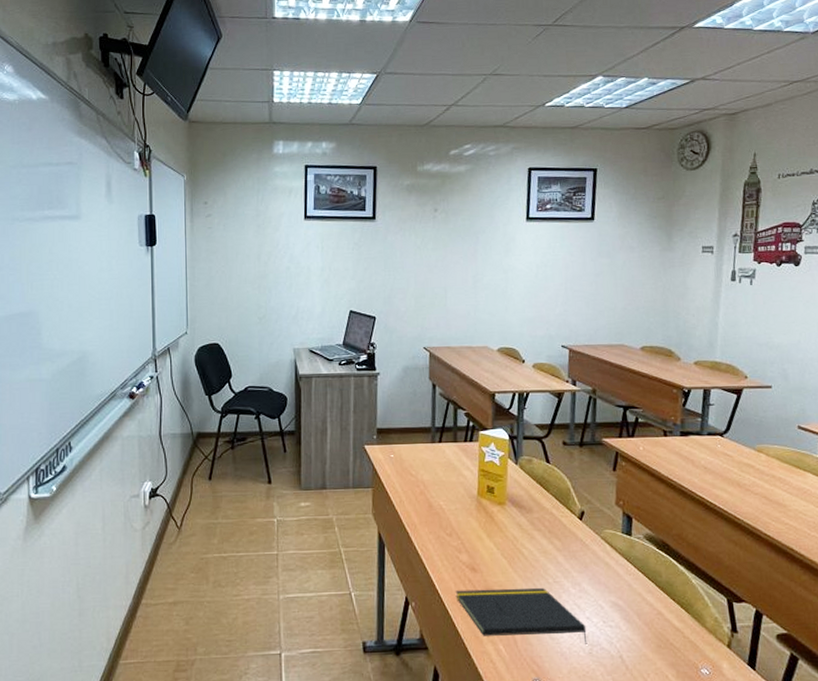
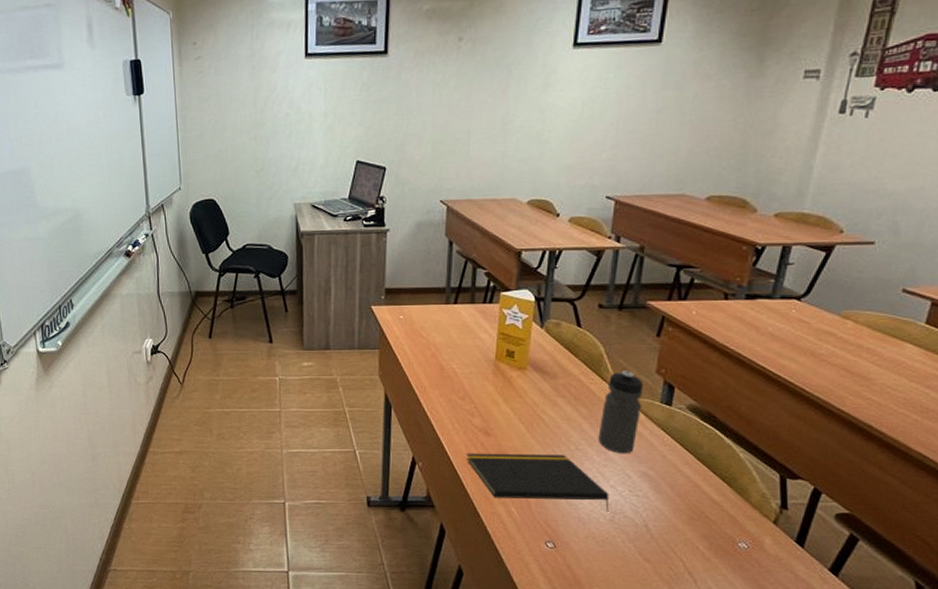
water bottle: none [572,503,607,585] -> present [598,371,644,454]

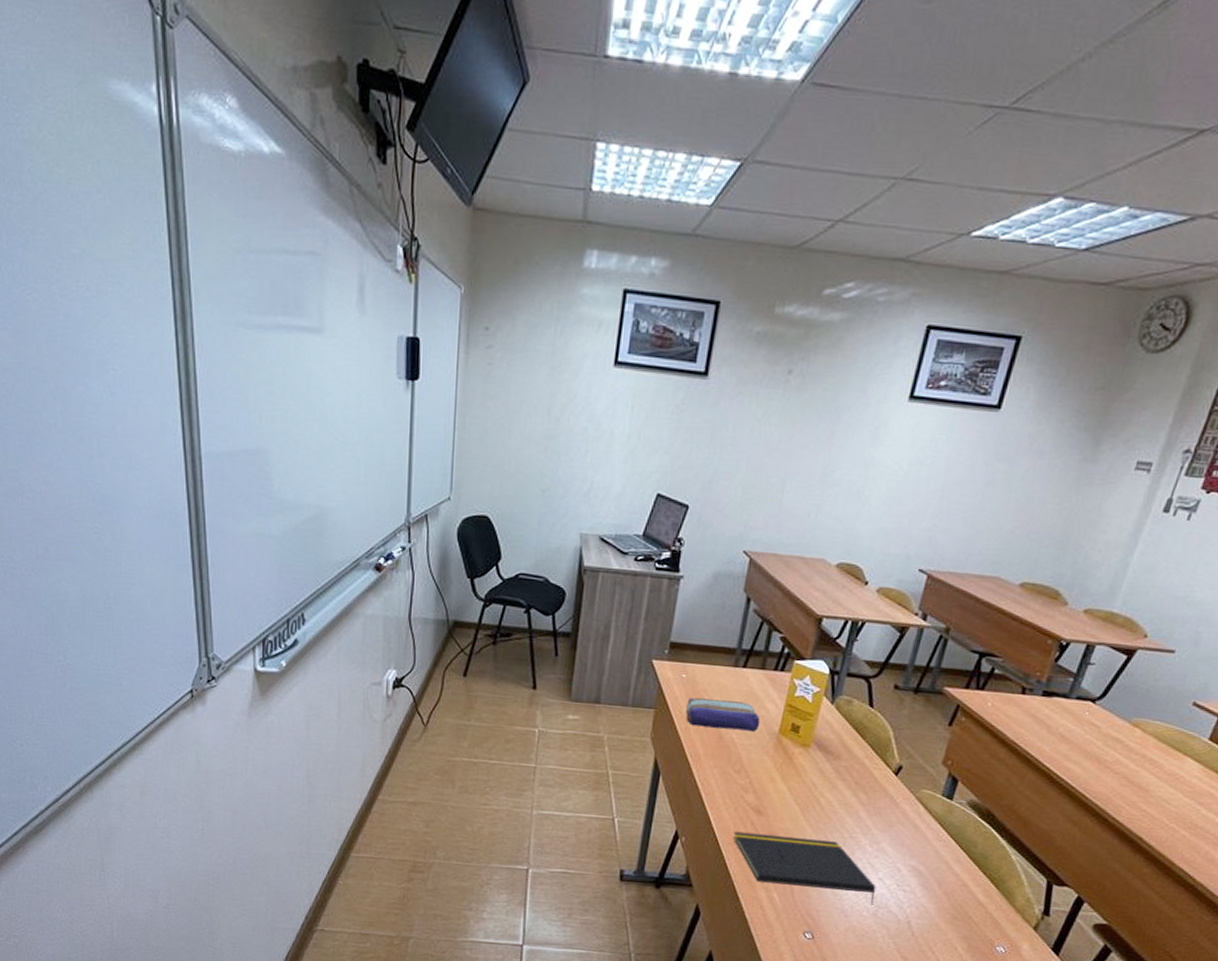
pencil case: none [407,334,477,362] -> present [685,697,761,733]
water bottle: present [598,371,644,454] -> none [873,758,928,846]

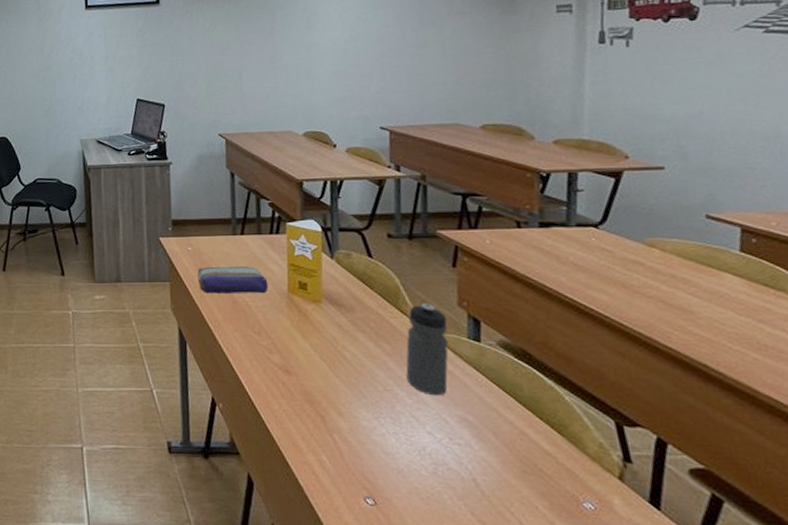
notepad: present [732,831,877,905] -> none [267,393,431,463]
water bottle: none [873,758,928,846] -> present [406,303,449,396]

